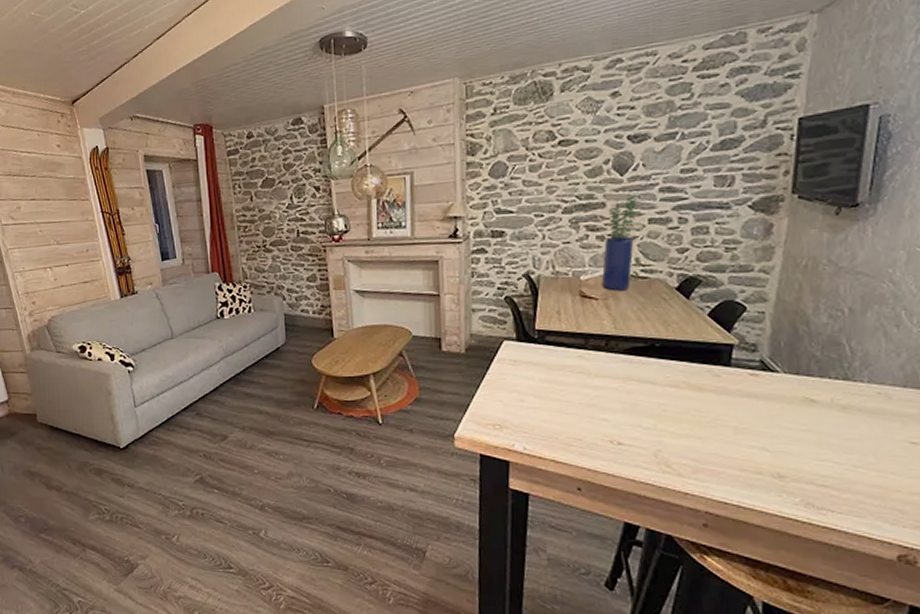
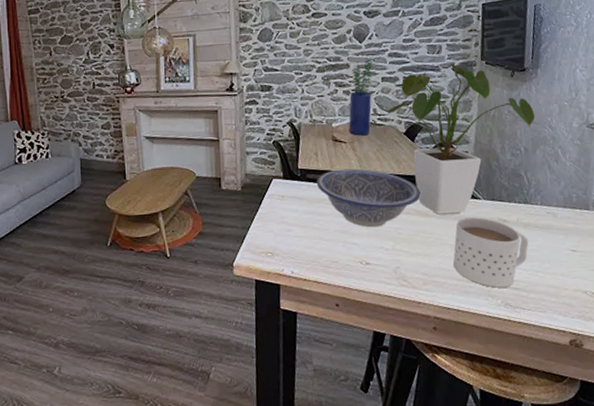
decorative bowl: none [557,330,695,402] -> present [316,168,421,228]
house plant: none [654,198,869,389] -> present [387,63,536,215]
mug: none [735,393,846,483] -> present [453,216,529,288]

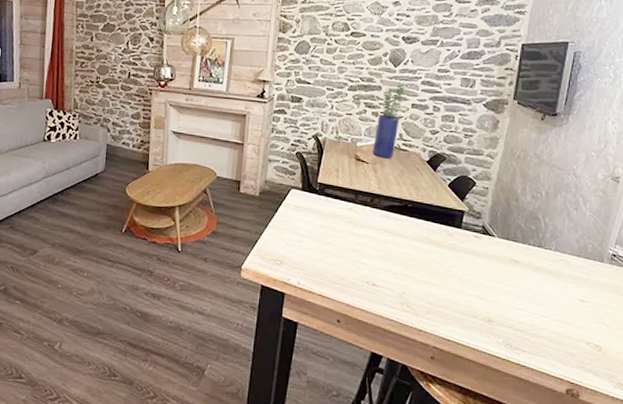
decorative bowl: present [316,168,421,228] -> none [333,188,436,251]
house plant: present [387,63,536,215] -> none [412,99,561,248]
mug: present [453,216,529,288] -> none [459,252,538,328]

